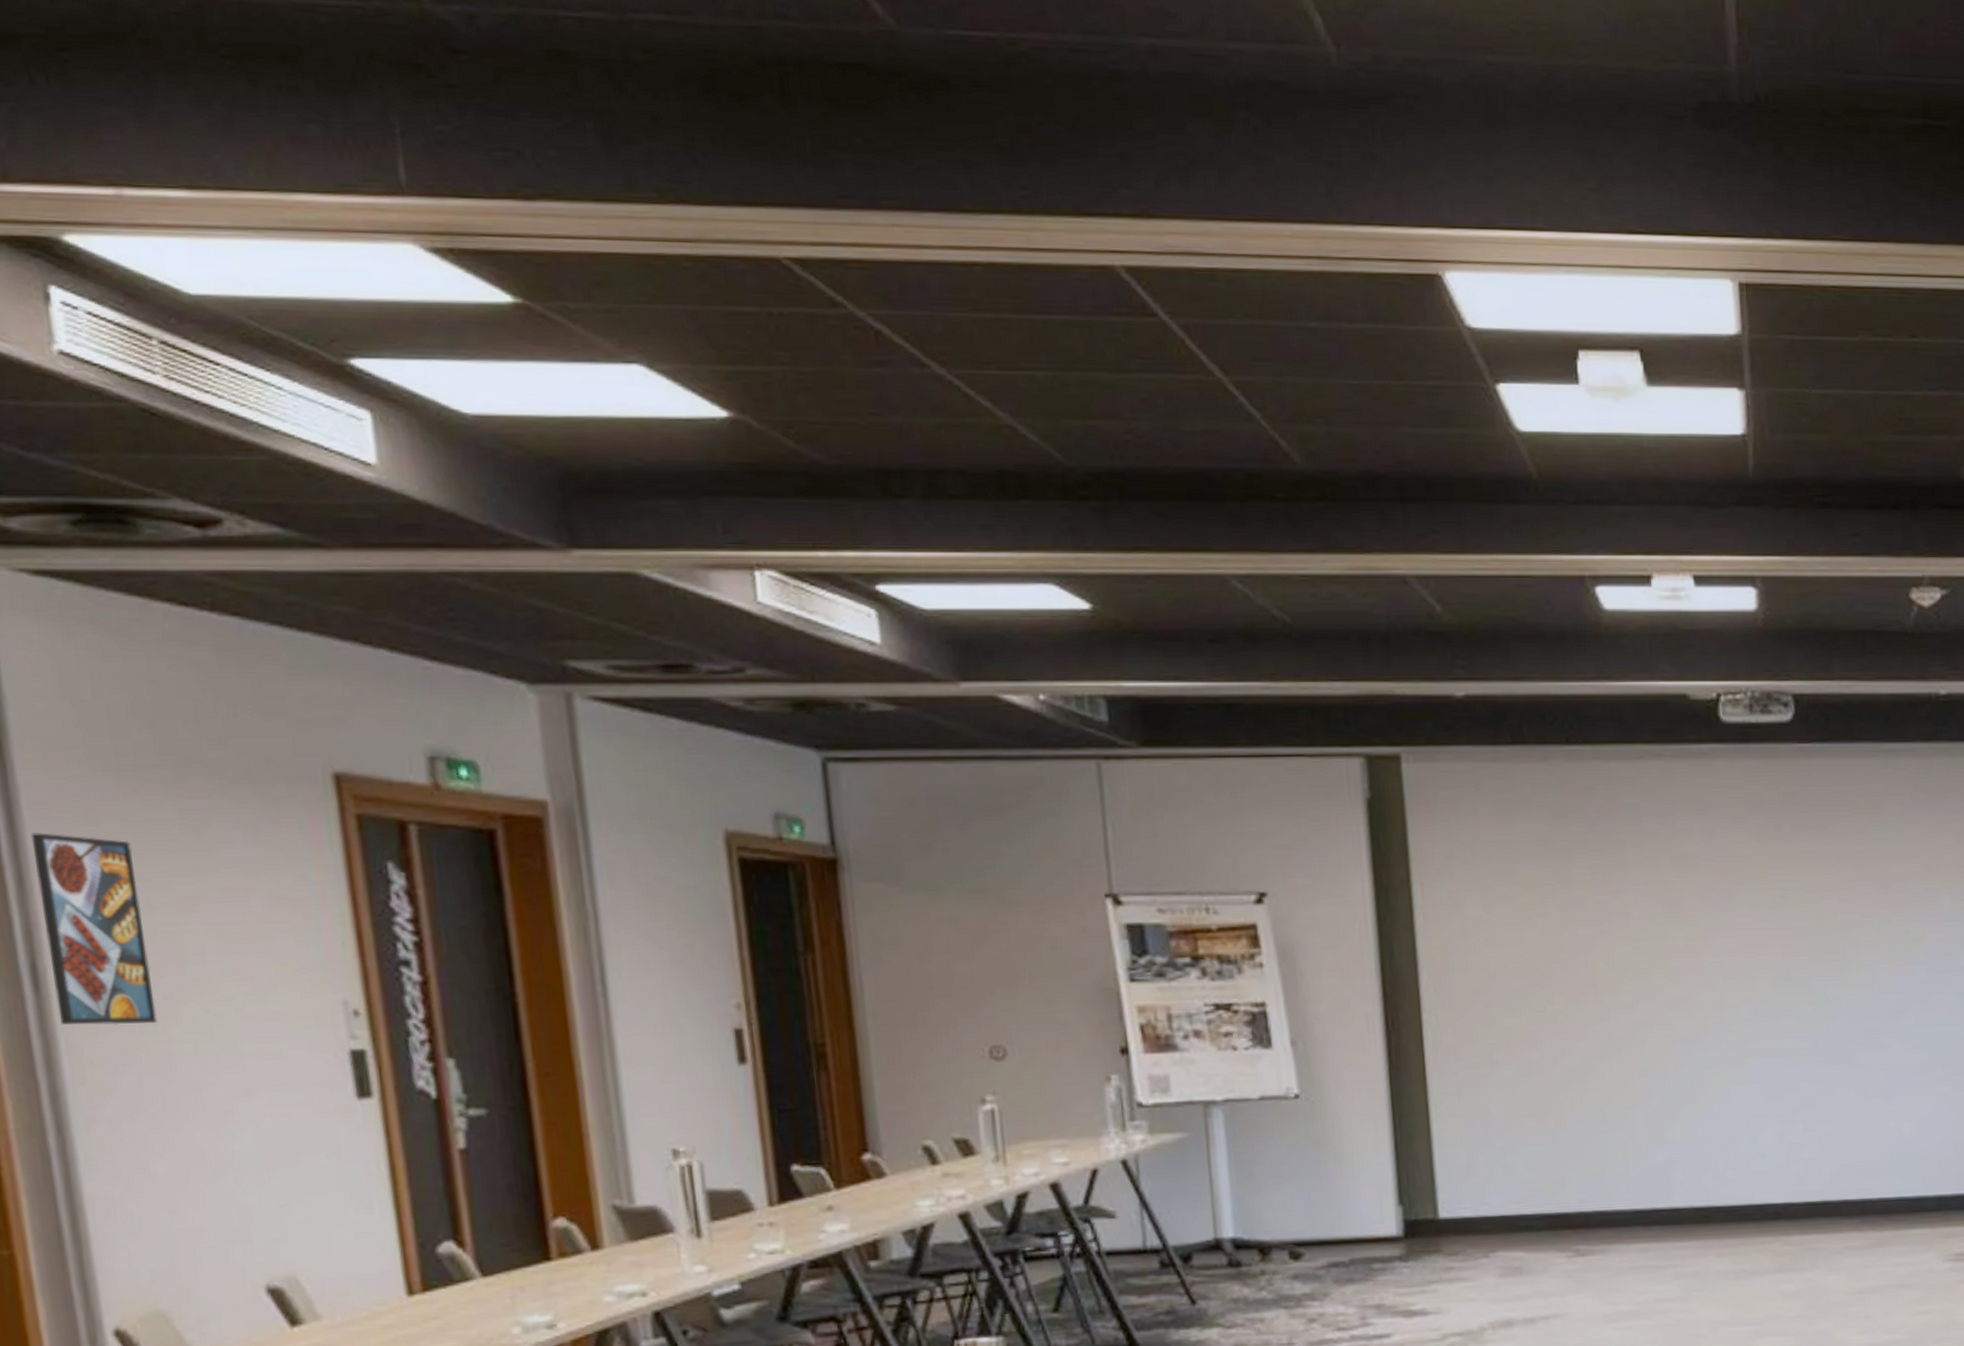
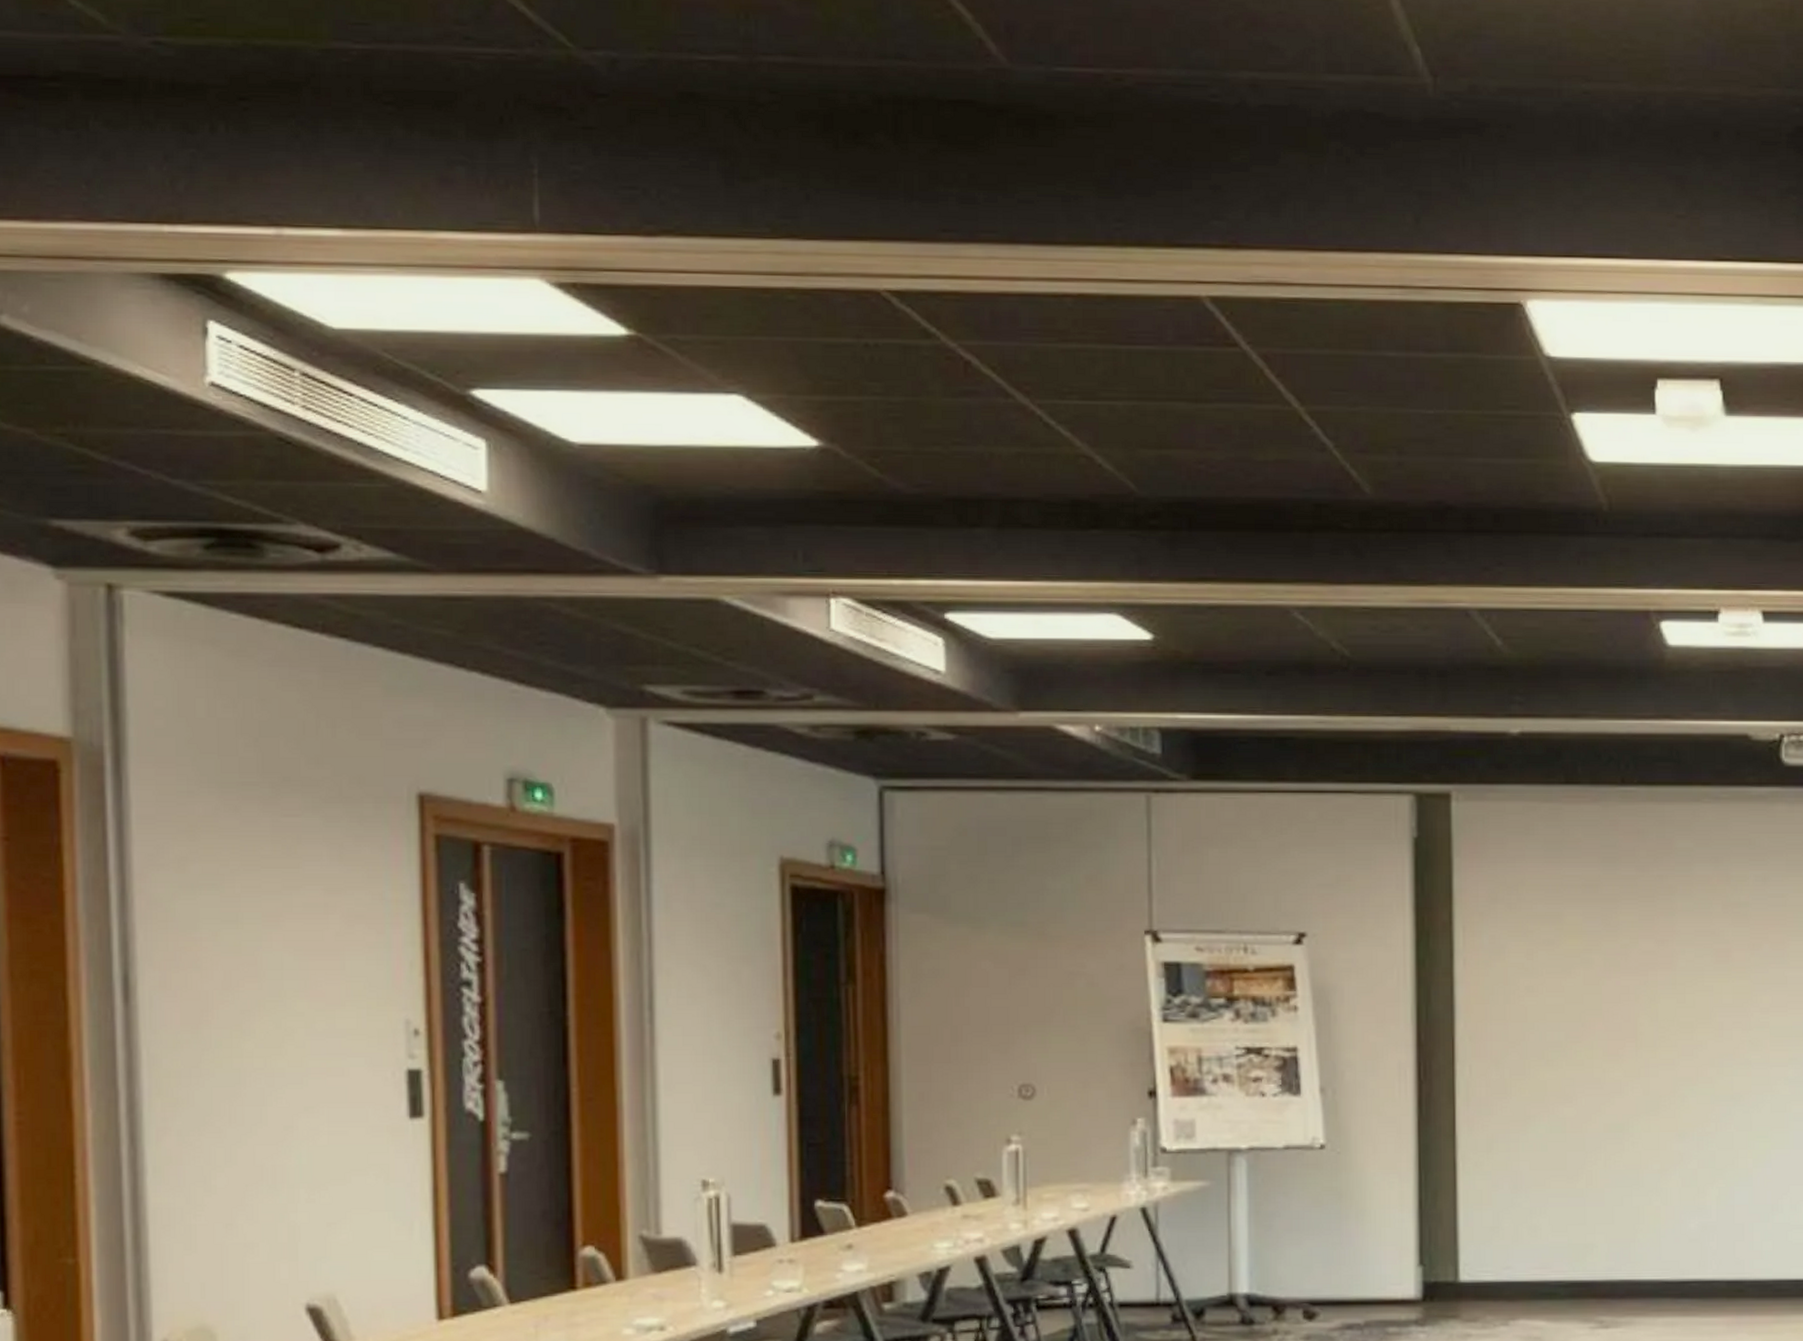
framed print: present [31,833,157,1025] -> none [137,847,232,1038]

